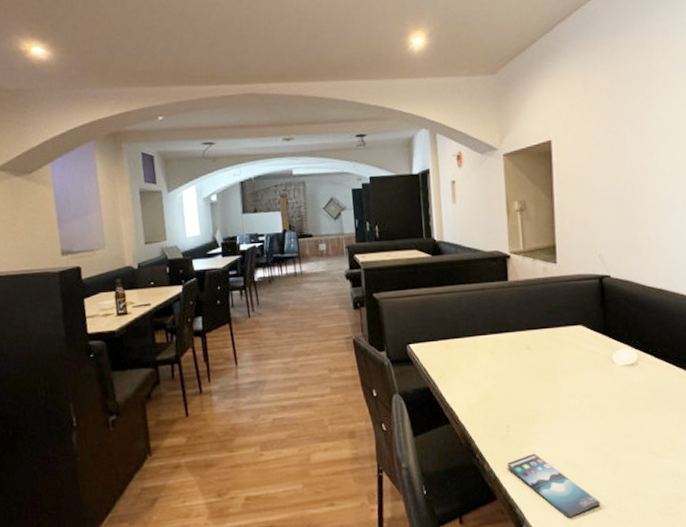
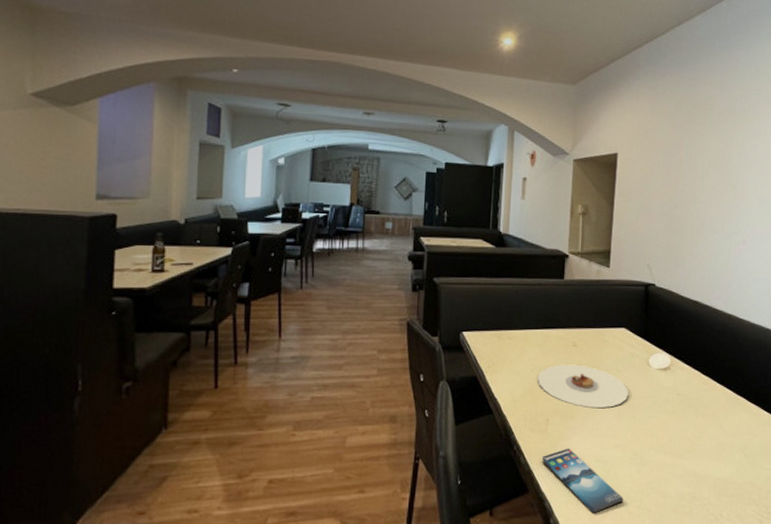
plate: none [492,367,593,411] -> present [538,364,628,409]

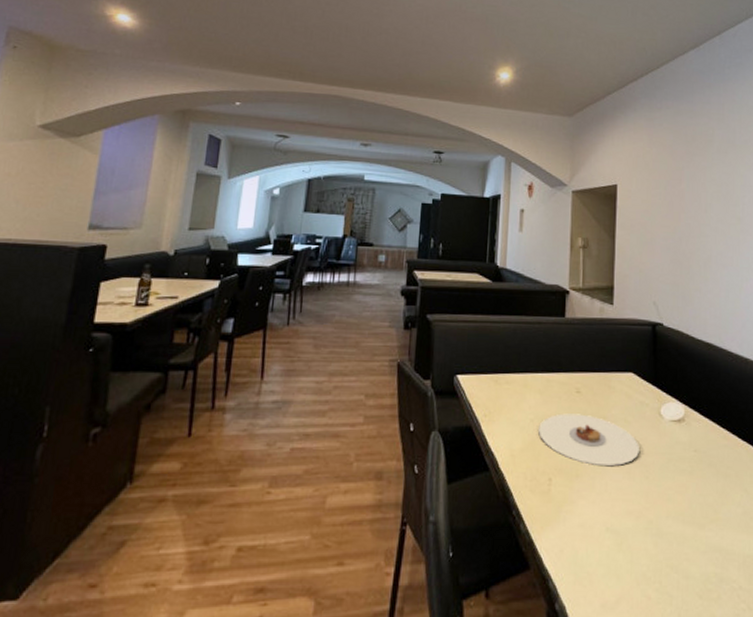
smartphone: present [541,448,624,514] -> none [544,514,640,598]

